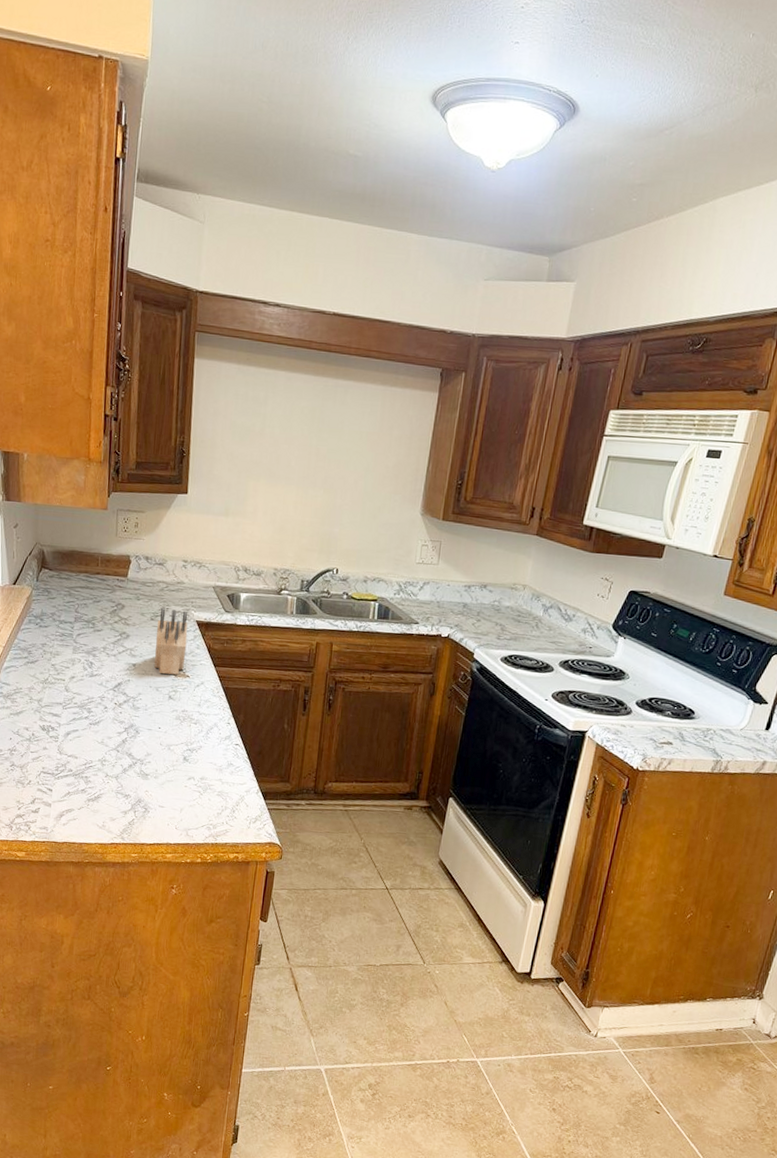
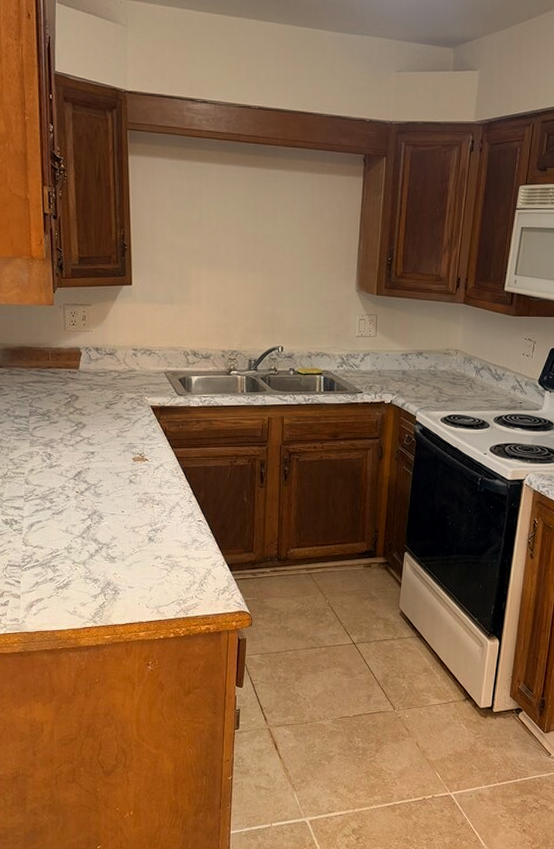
knife block: present [154,607,188,675] -> none [113,395,143,459]

